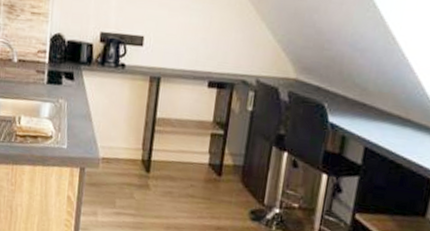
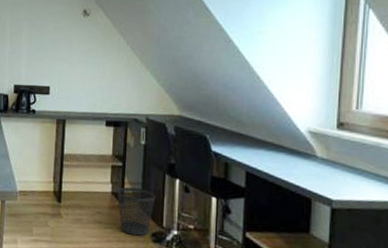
wastebasket: none [215,158,259,213] -> present [117,187,156,236]

